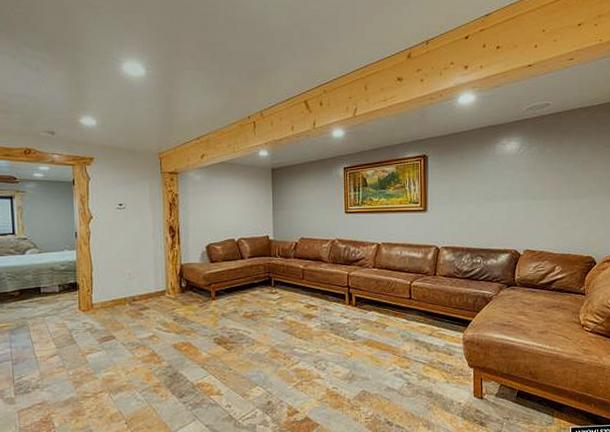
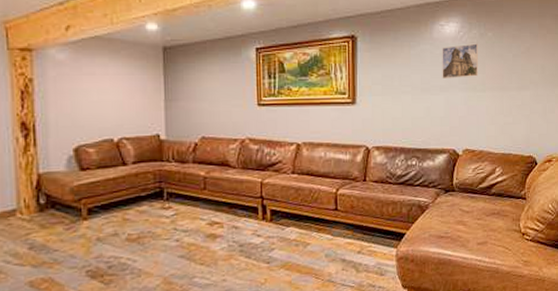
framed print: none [504,158,538,189] -> present [442,43,479,78]

